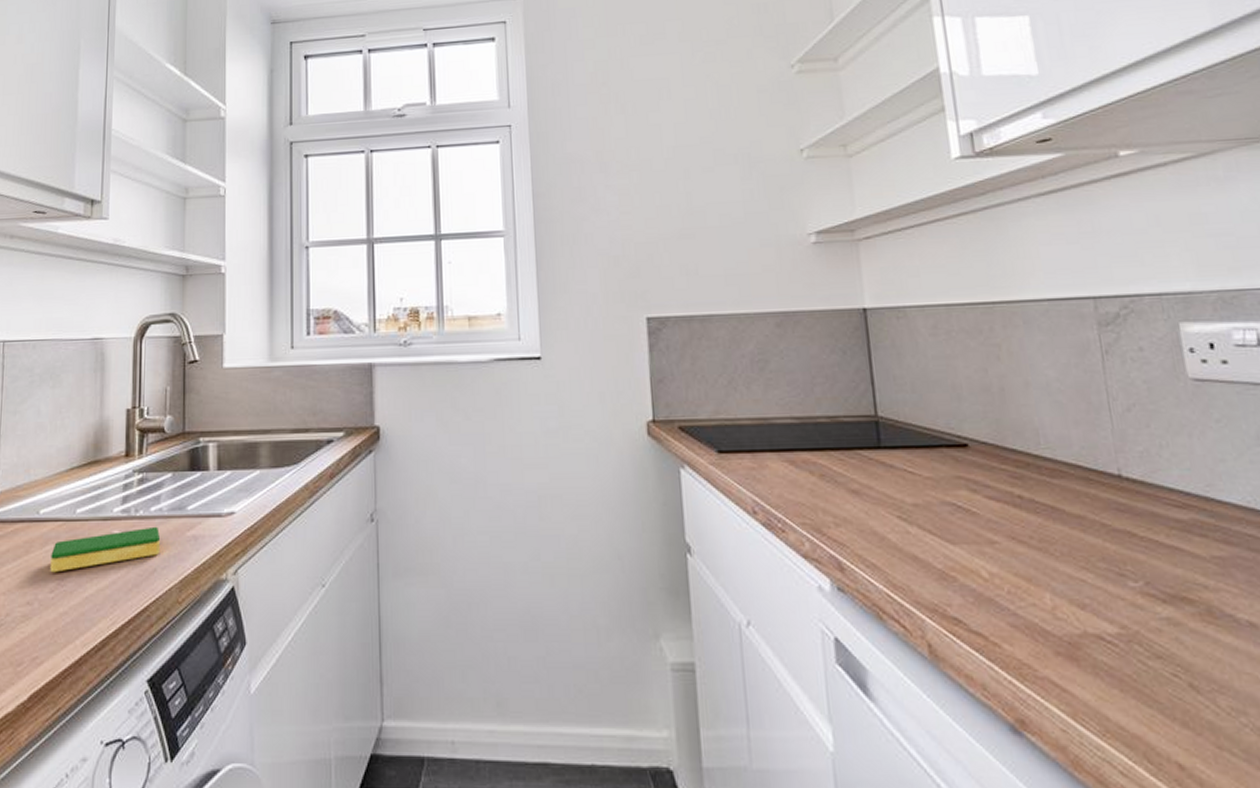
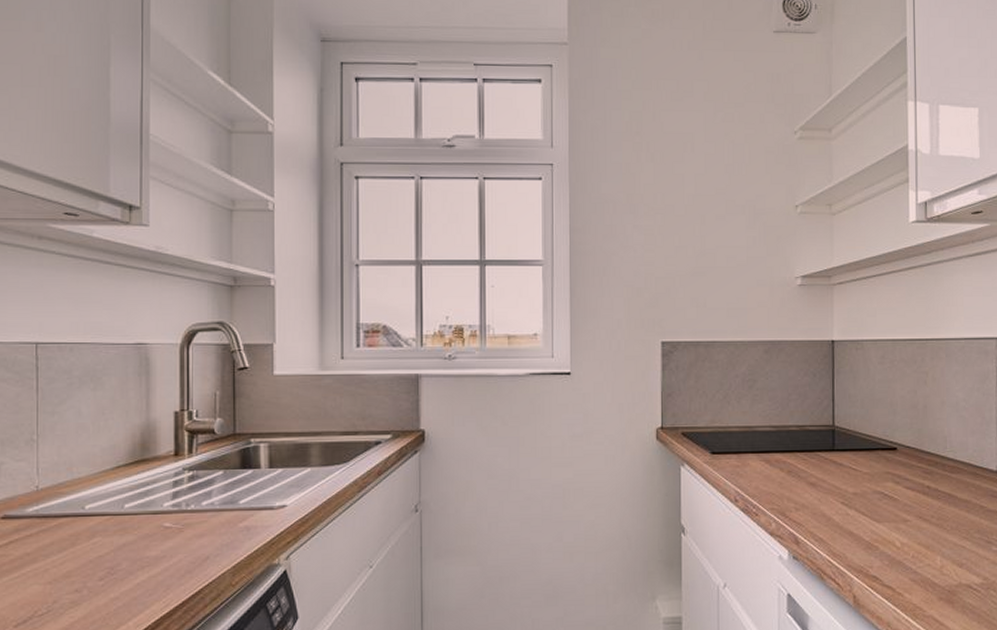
dish sponge: present [50,526,161,573] -> none [99,519,213,563]

